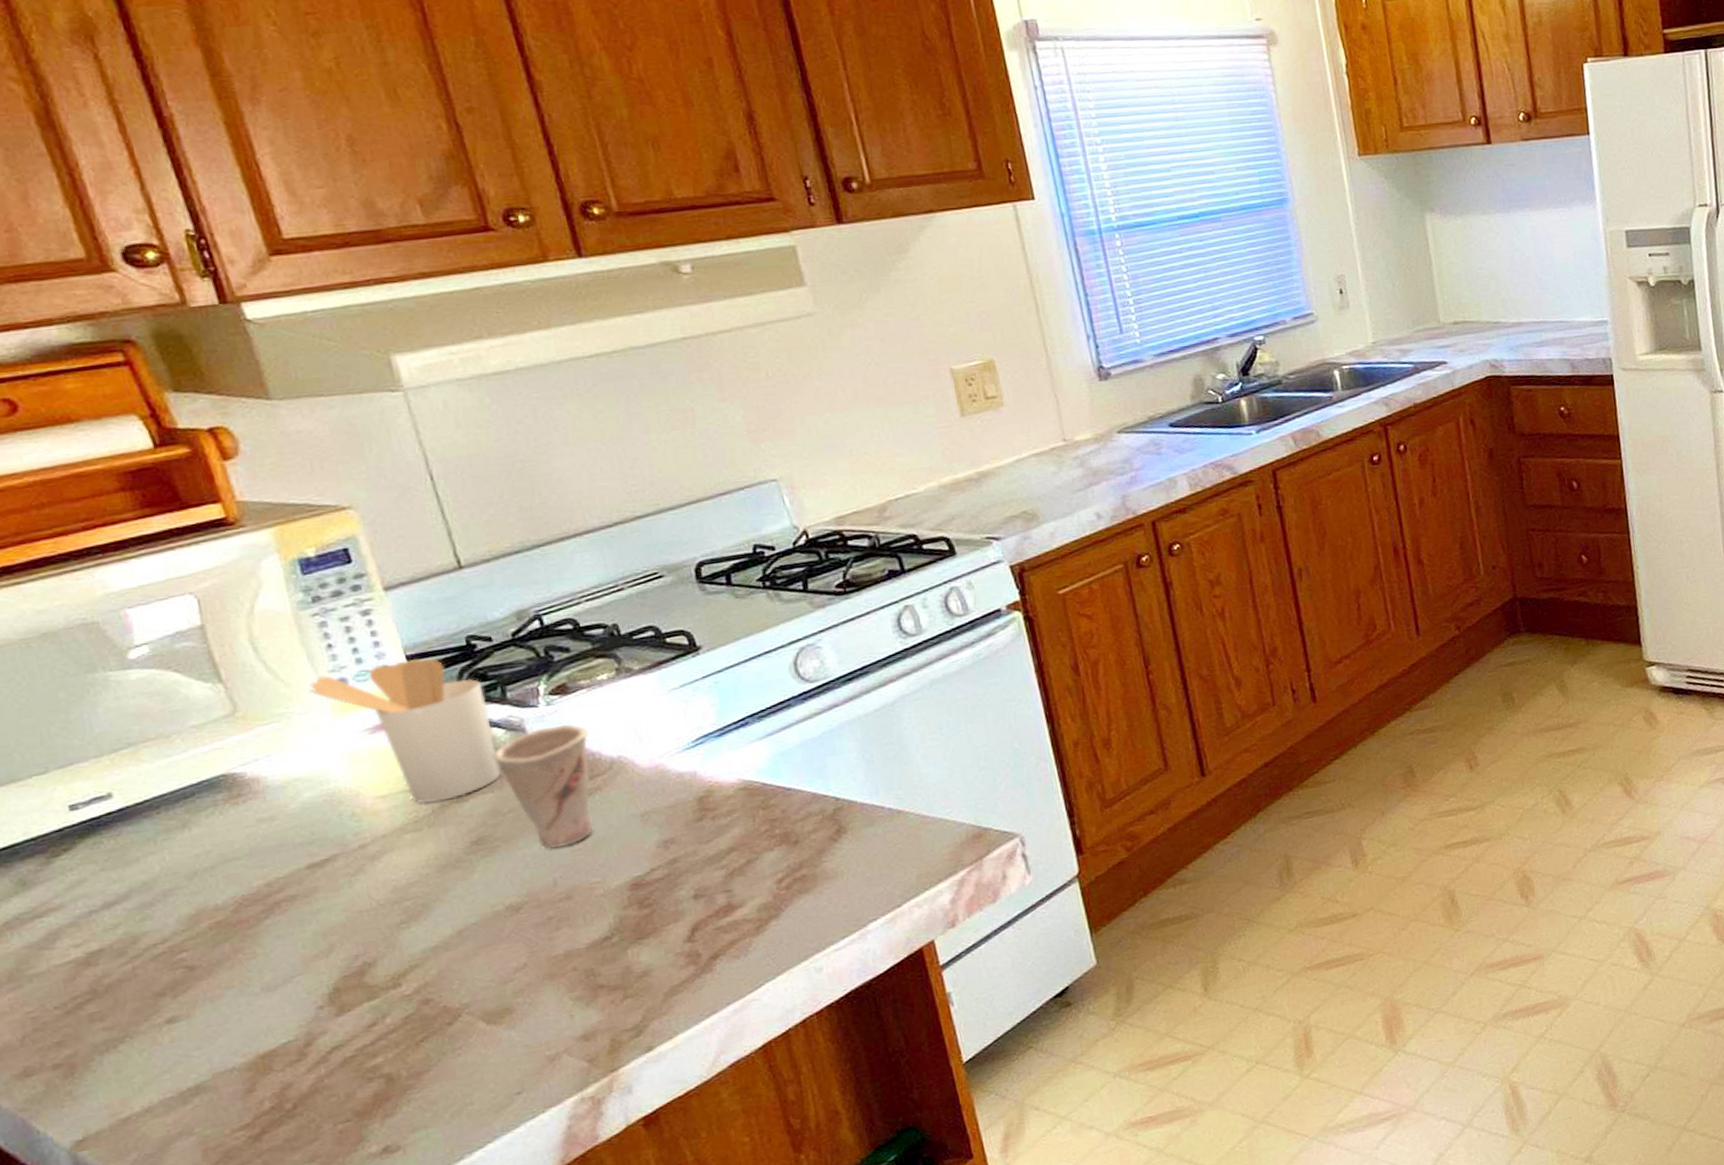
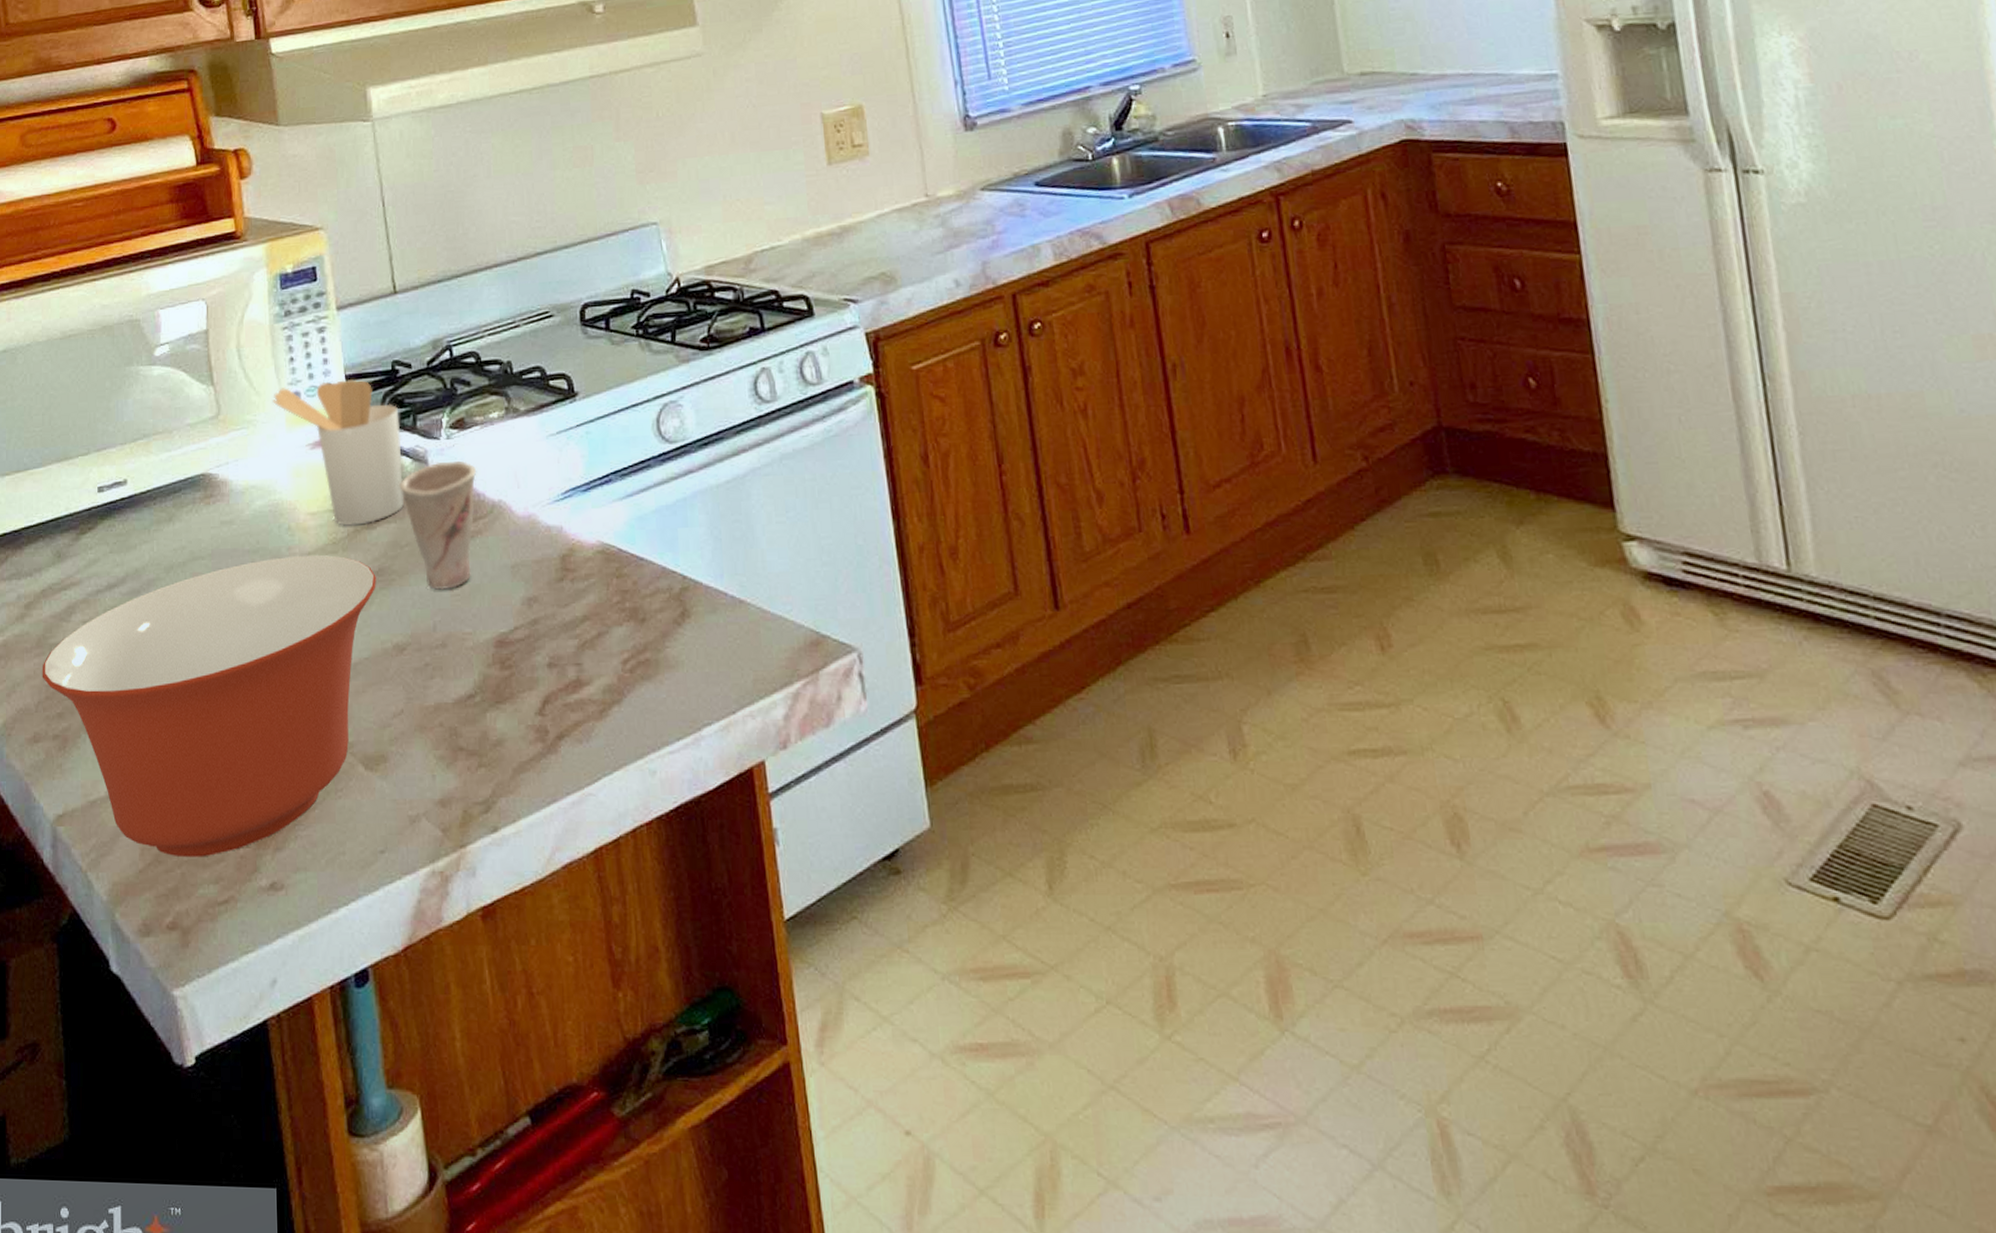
mixing bowl: none [21,833,477,1149] -> present [42,555,376,858]

